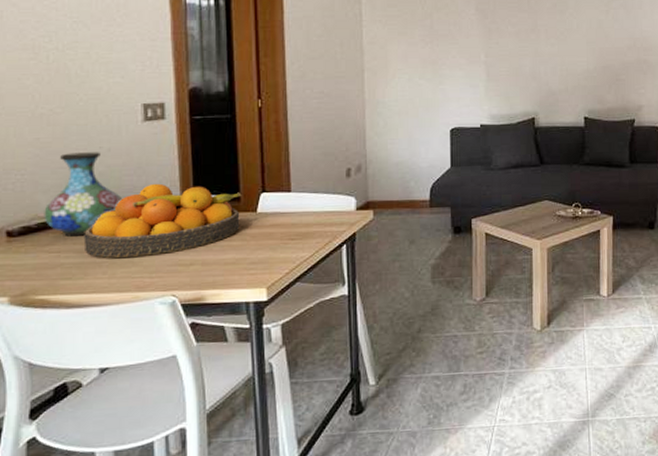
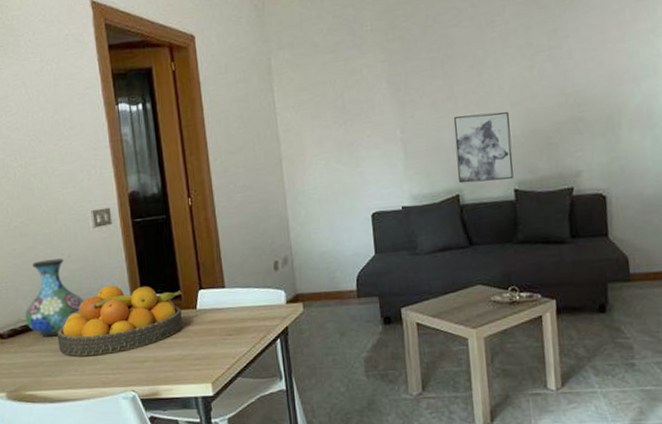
wall art: none [534,47,585,108] -> present [453,111,514,184]

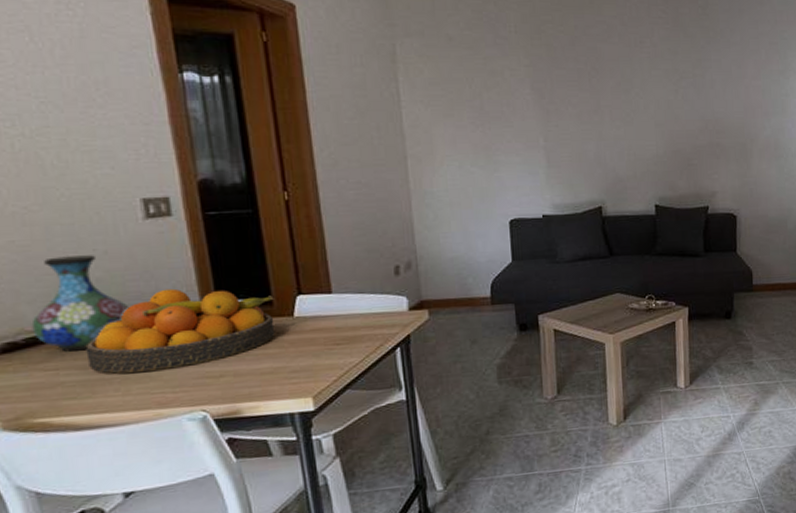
wall art: present [453,111,514,184] -> none [598,130,655,196]

